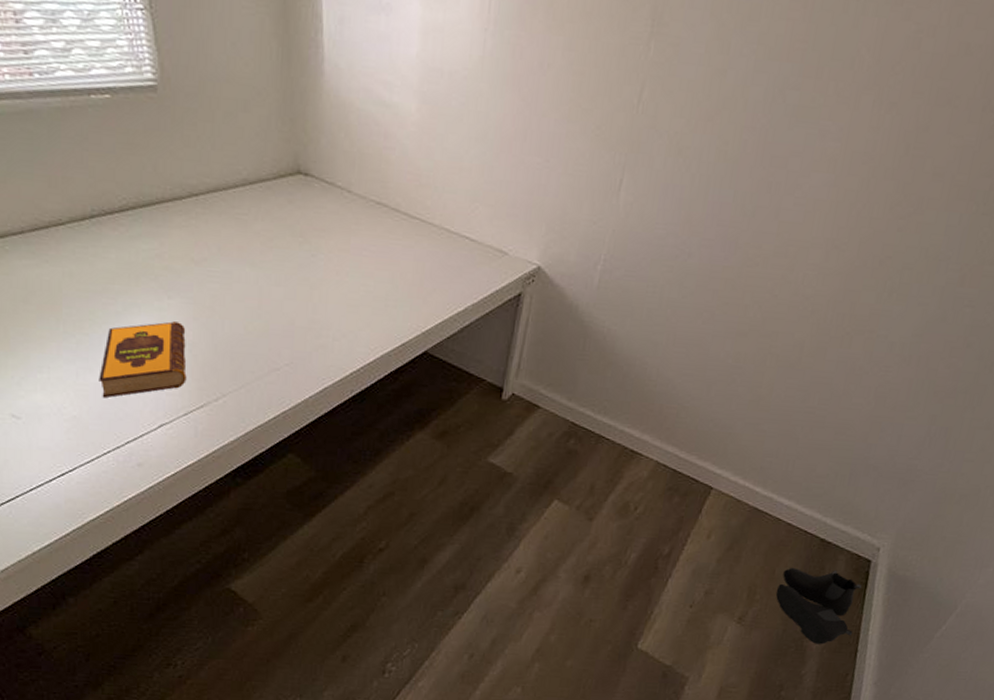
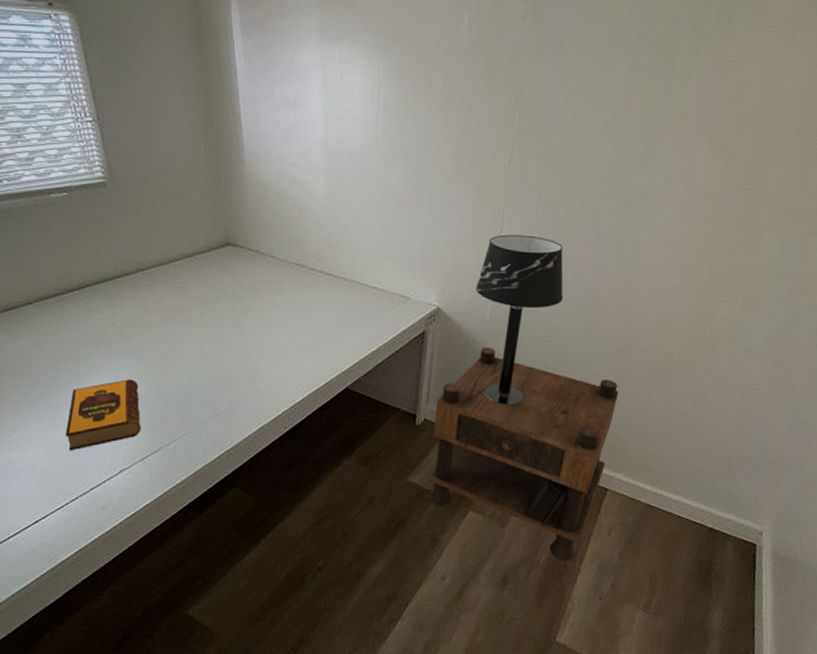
nightstand: none [510,317,738,564] -> present [427,348,619,562]
table lamp: none [583,187,692,387] -> present [475,234,563,406]
boots: present [776,568,862,645] -> none [675,555,750,626]

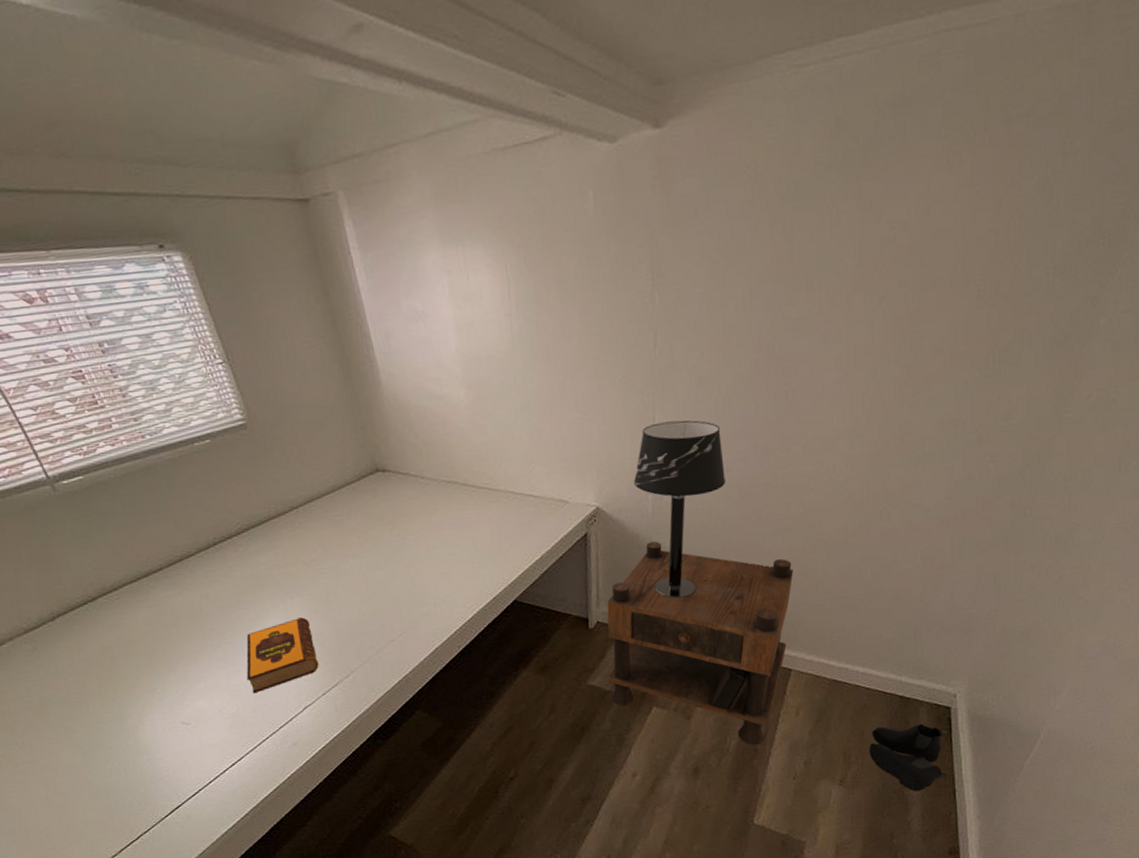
boots: none [675,555,750,626] -> present [870,721,948,792]

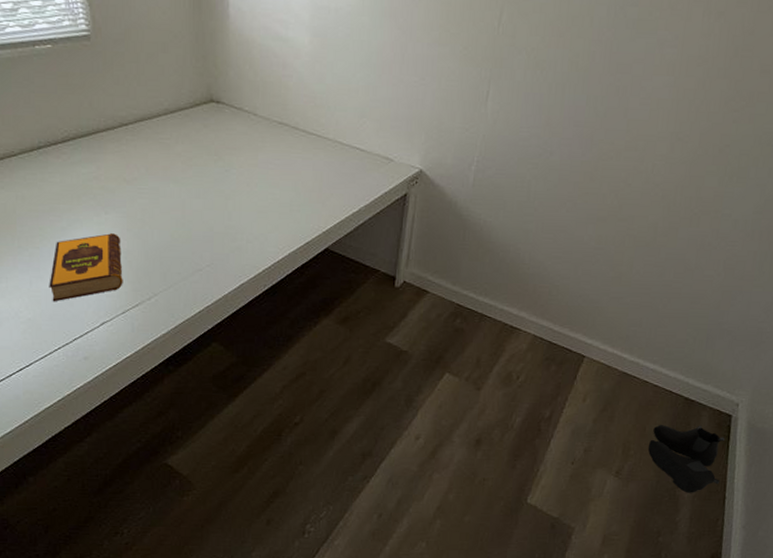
nightstand: present [607,541,794,746] -> none [405,212,601,426]
table lamp: present [633,420,725,599] -> none [459,98,550,271]

